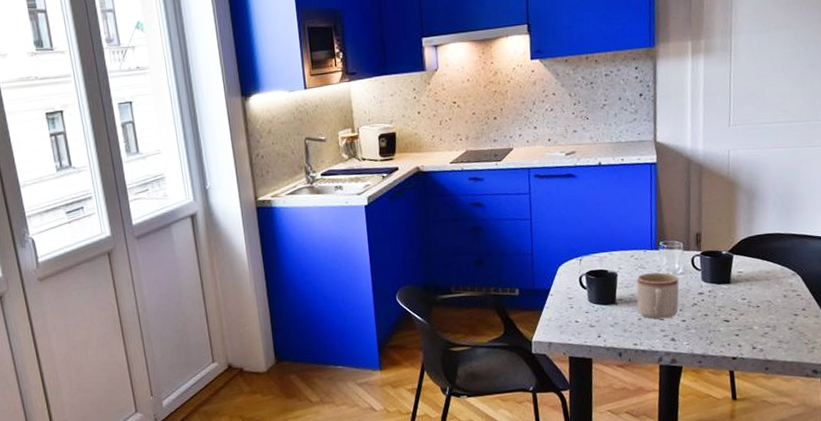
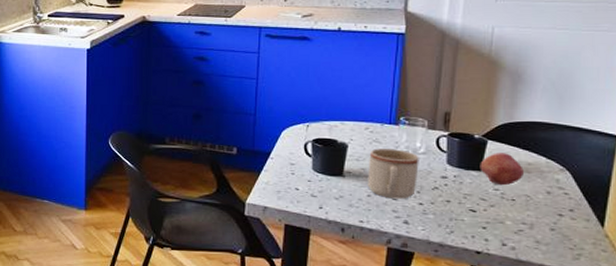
fruit: none [729,264,764,295] -> present [480,153,524,186]

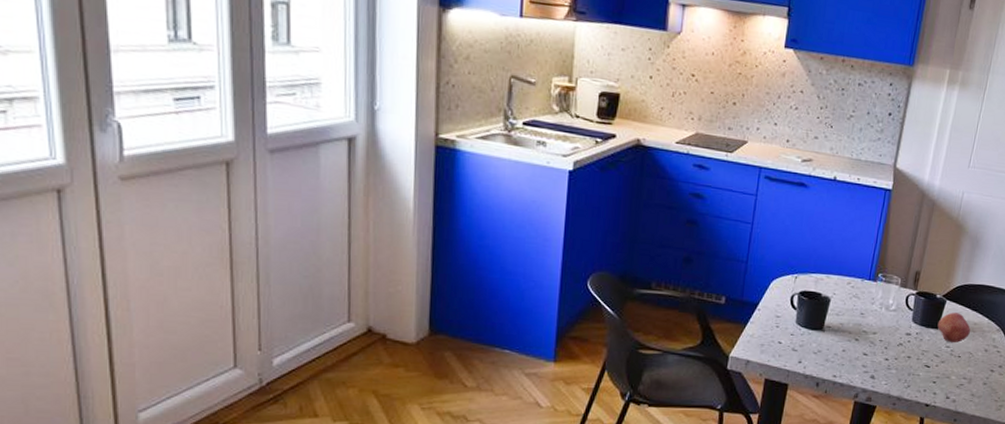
mug: present [367,149,419,199] -> none [843,304,890,355]

